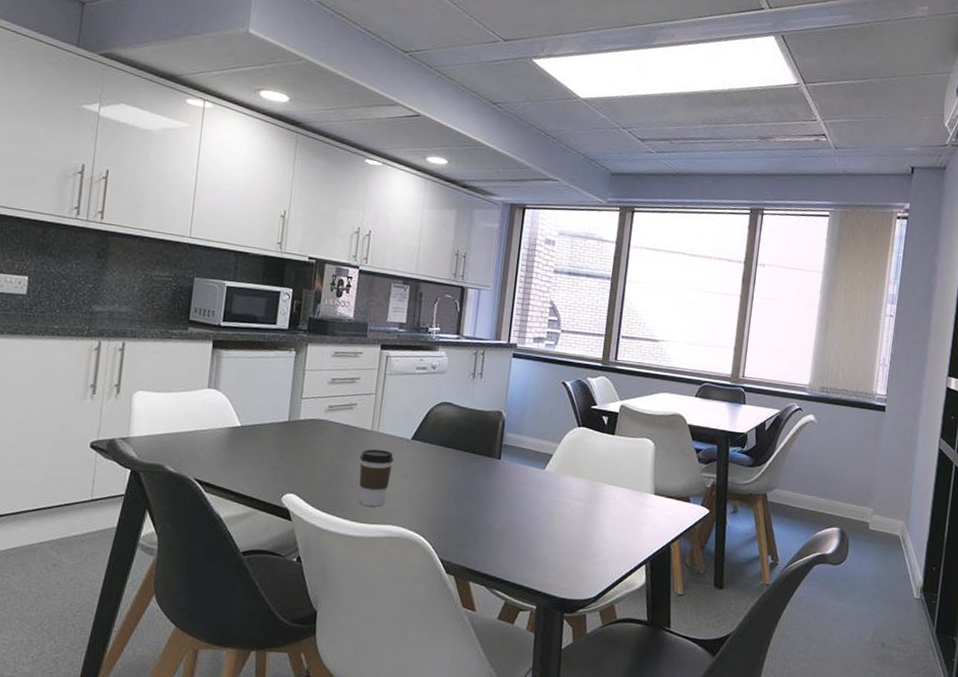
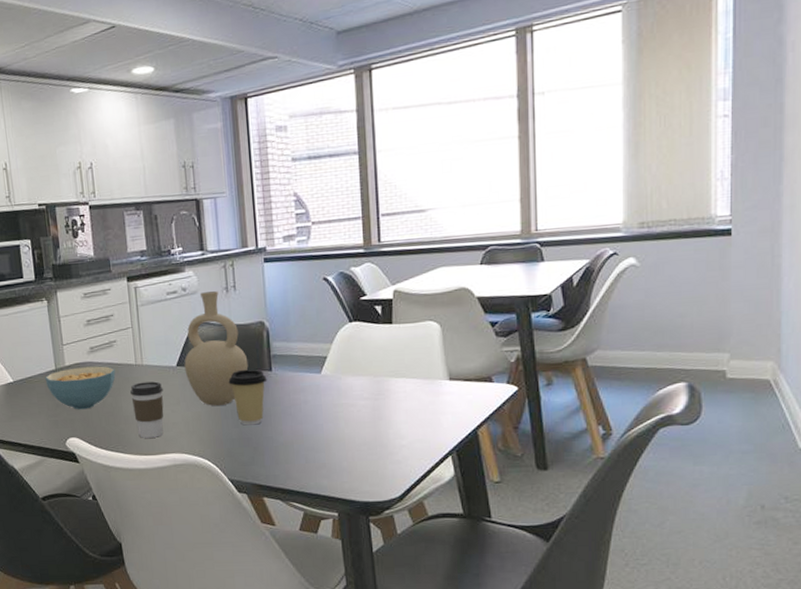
cereal bowl: none [275,423,350,467] -> present [45,366,116,410]
vase: none [418,373,481,485] -> present [184,291,248,406]
coffee cup: none [458,453,495,509] -> present [228,369,268,426]

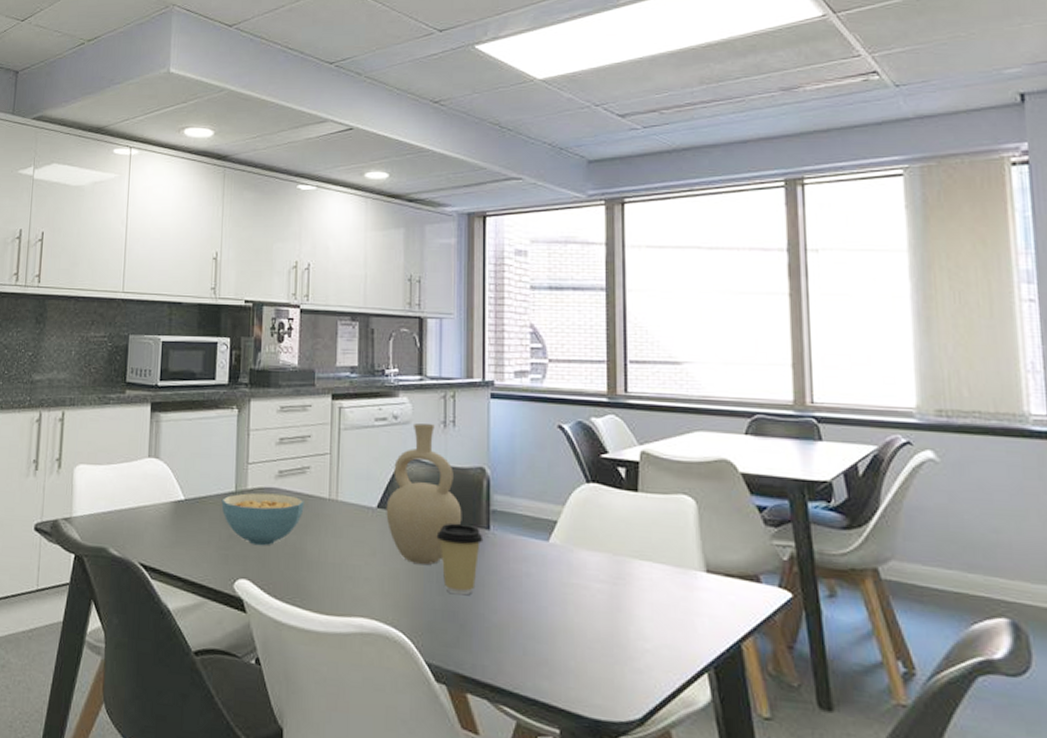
coffee cup: present [130,381,164,438] -> none [319,521,358,594]

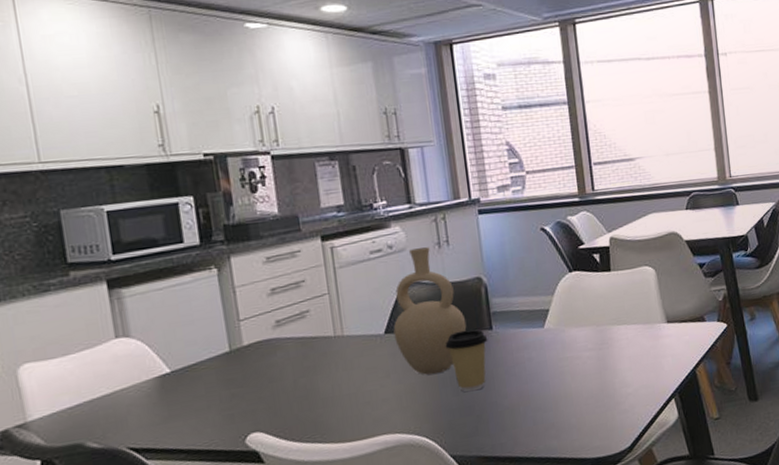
cereal bowl: present [221,492,304,546] -> none [215,341,310,398]

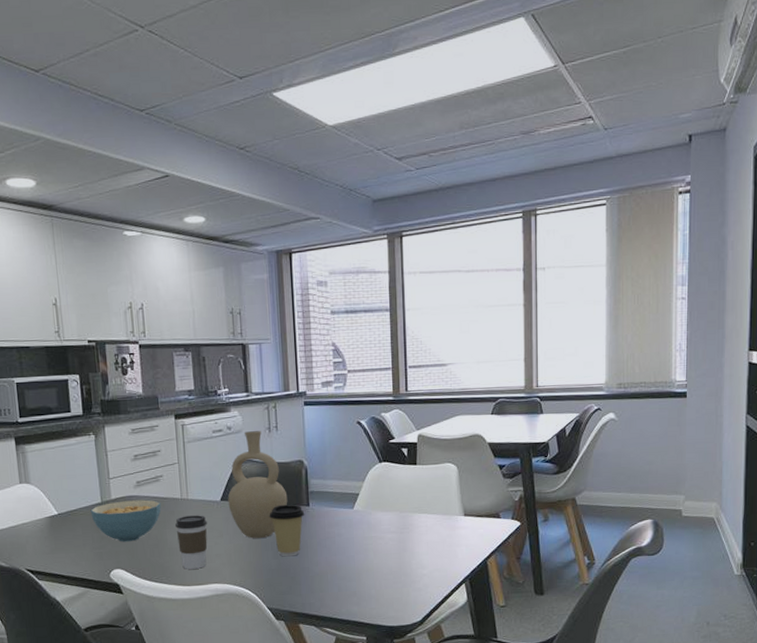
cereal bowl: none [215,341,310,398] -> present [90,499,161,542]
coffee cup: none [329,353,372,422] -> present [175,515,208,569]

